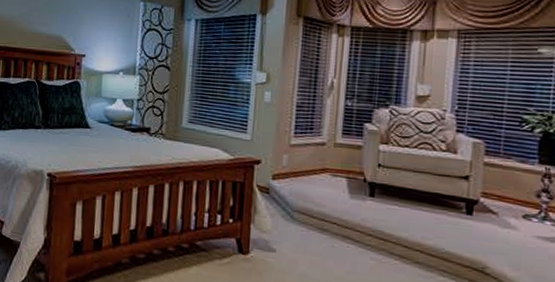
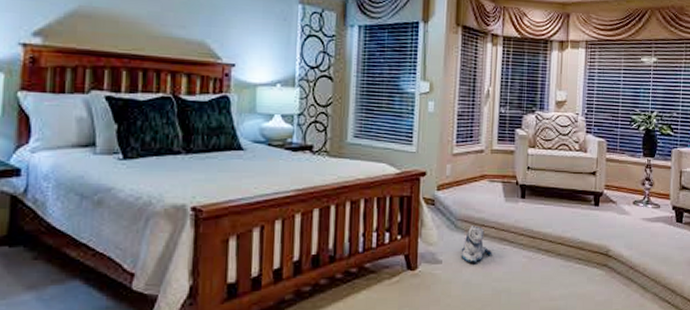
plush toy: none [296,219,333,258] -> present [460,226,492,263]

